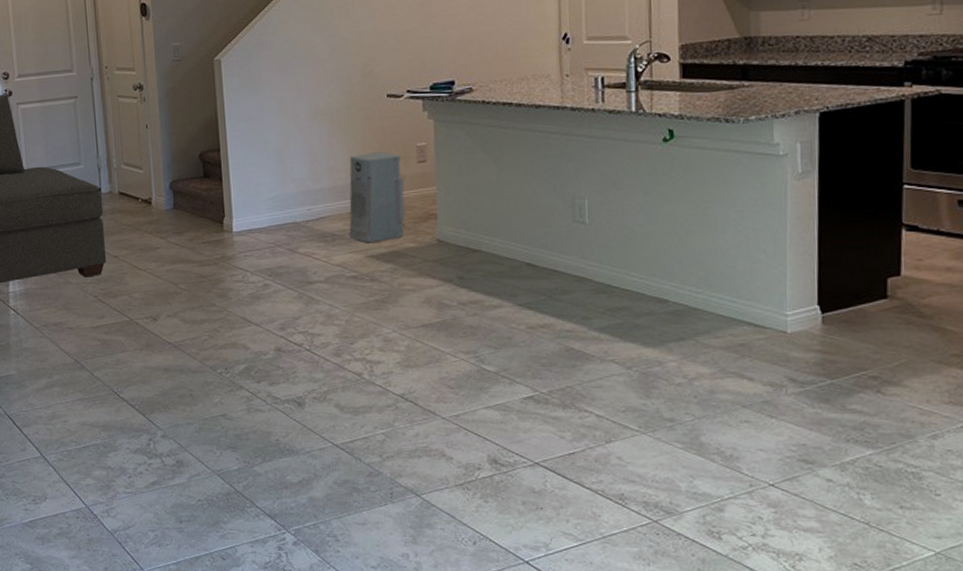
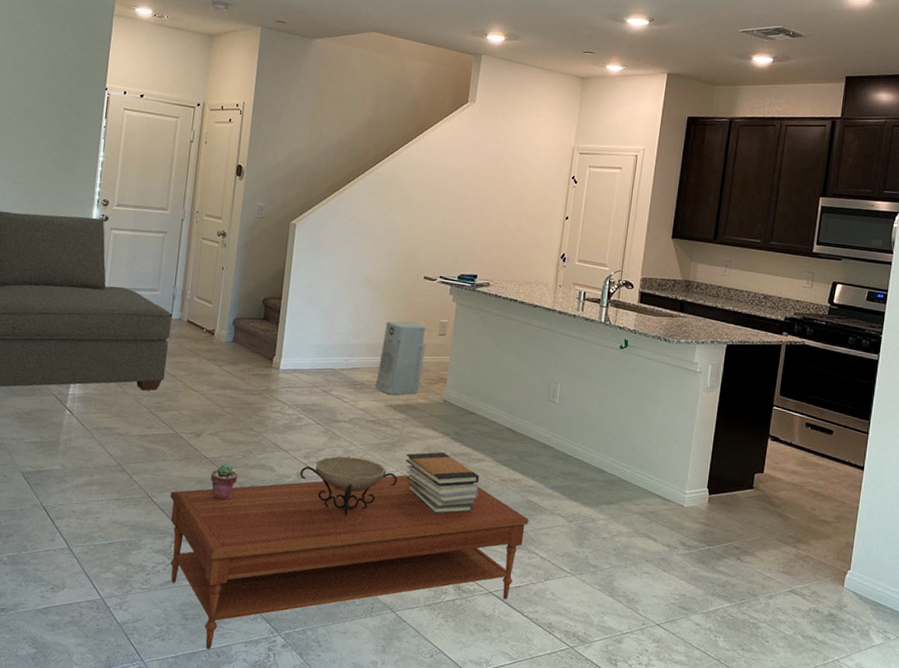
coffee table: none [137,335,573,553] -> present [170,475,529,650]
potted succulent: none [178,346,208,388] -> present [211,463,238,501]
decorative bowl: none [278,321,396,391] -> present [300,456,398,516]
book stack: none [402,302,501,377] -> present [405,452,479,514]

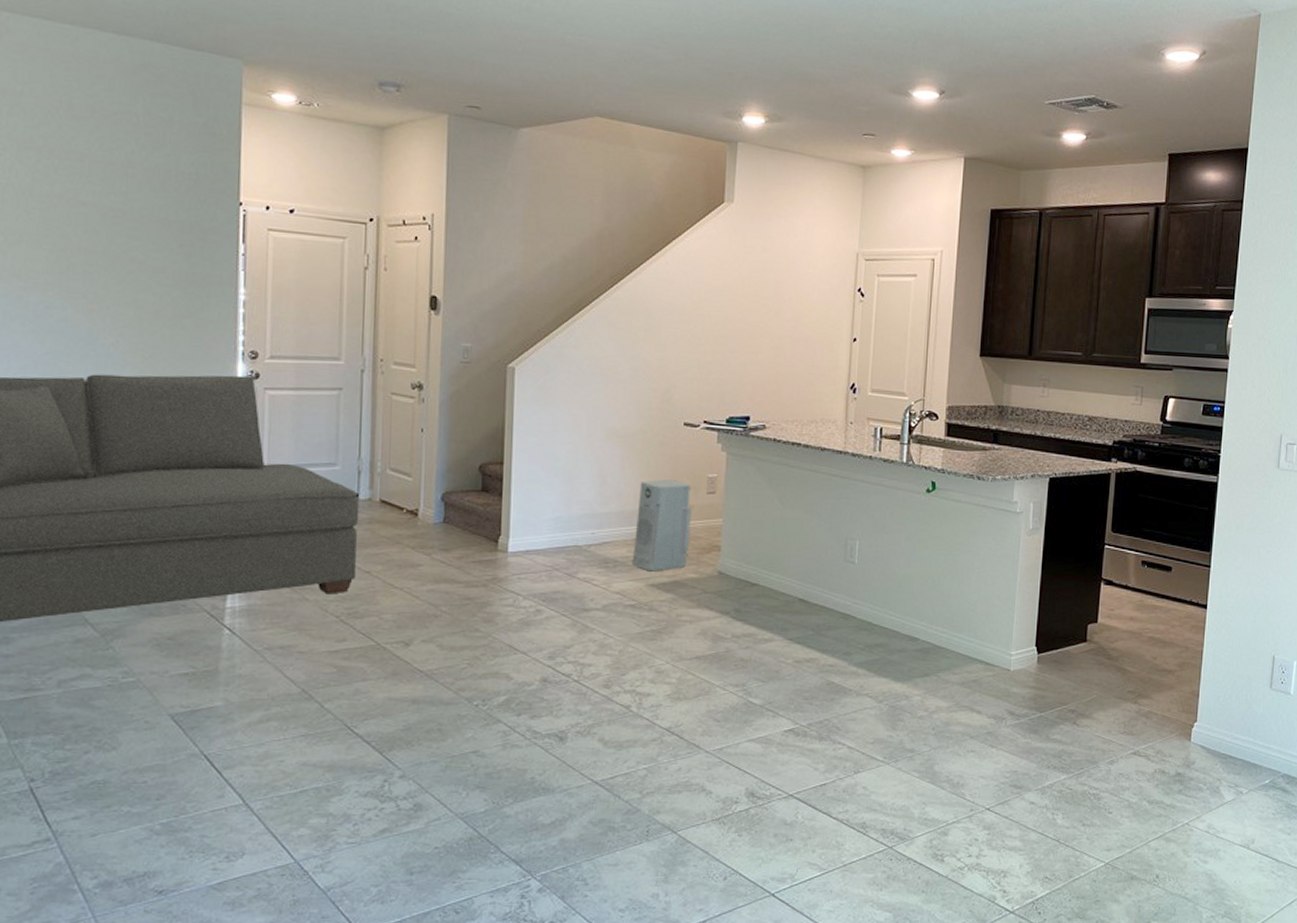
coffee table: present [170,475,529,650] -> none [376,667,832,907]
potted succulent: present [211,463,238,501] -> none [429,675,463,722]
decorative bowl: present [300,456,398,516] -> none [545,651,668,725]
book stack: present [405,452,479,514] -> none [676,634,769,710]

